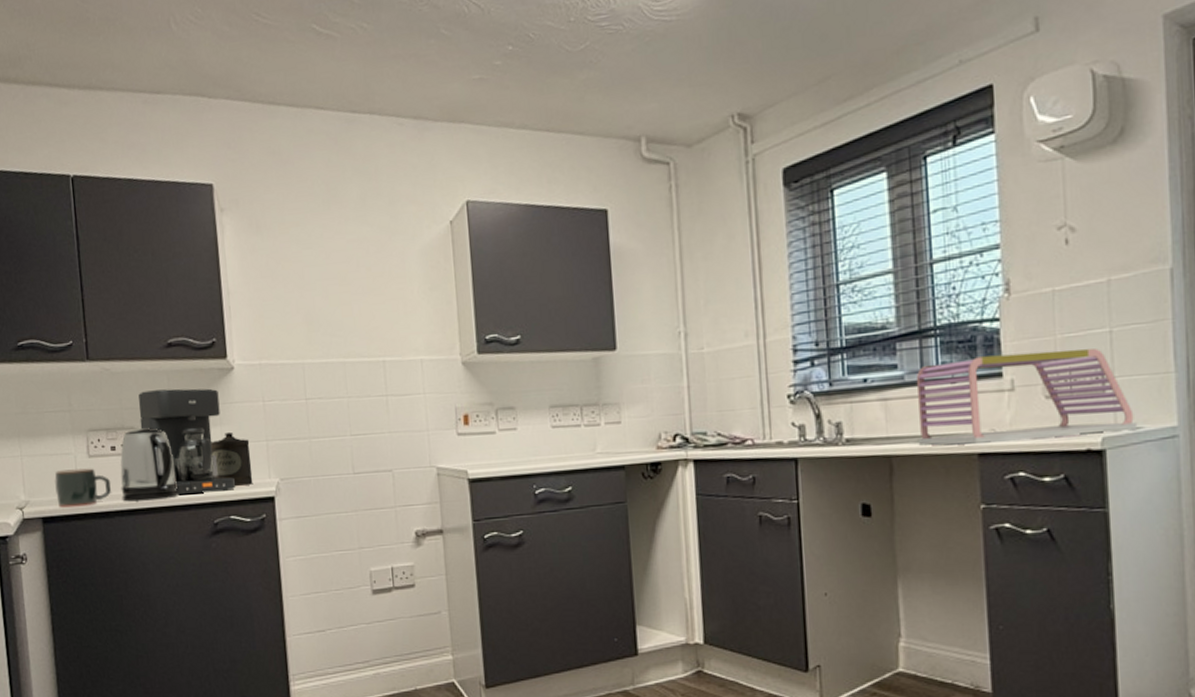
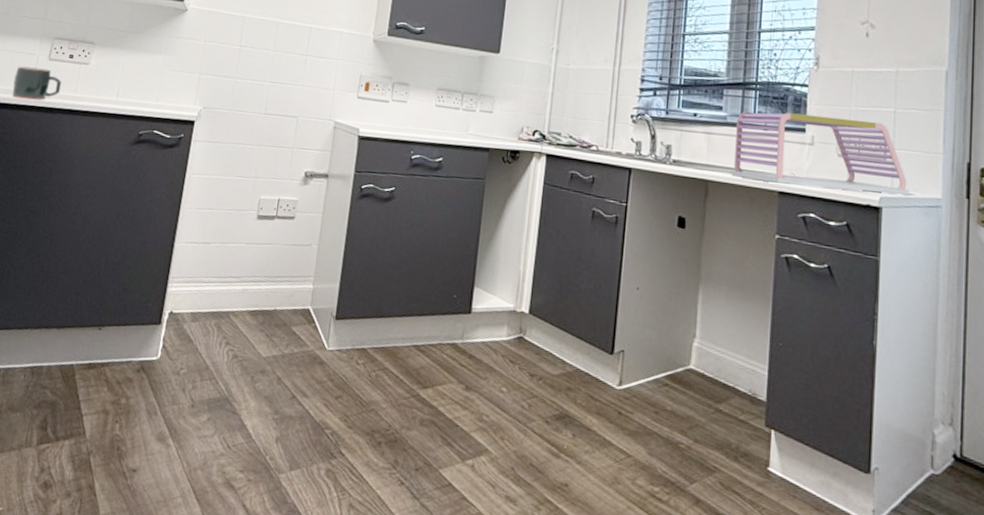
kettle: present [120,428,178,503] -> none [67,44,120,107]
coffee maker: present [138,388,235,496] -> none [98,15,170,109]
canister: present [211,431,253,487] -> none [149,60,186,108]

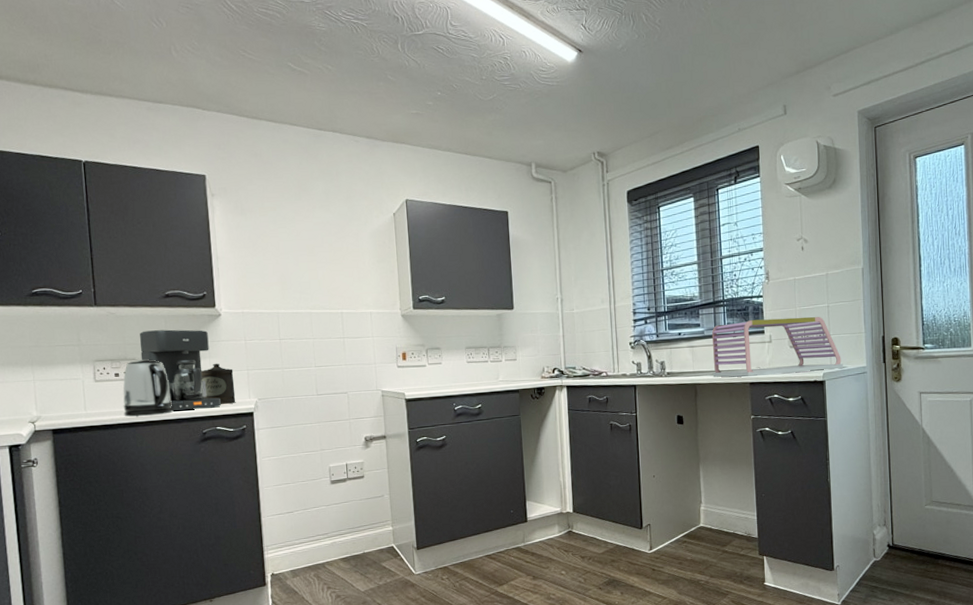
mug: present [12,66,62,101] -> none [64,390,115,422]
kettle: none [67,44,120,107] -> present [122,359,173,417]
coffee maker: none [98,15,170,109] -> present [140,329,221,412]
canister: none [149,60,186,108] -> present [201,363,236,405]

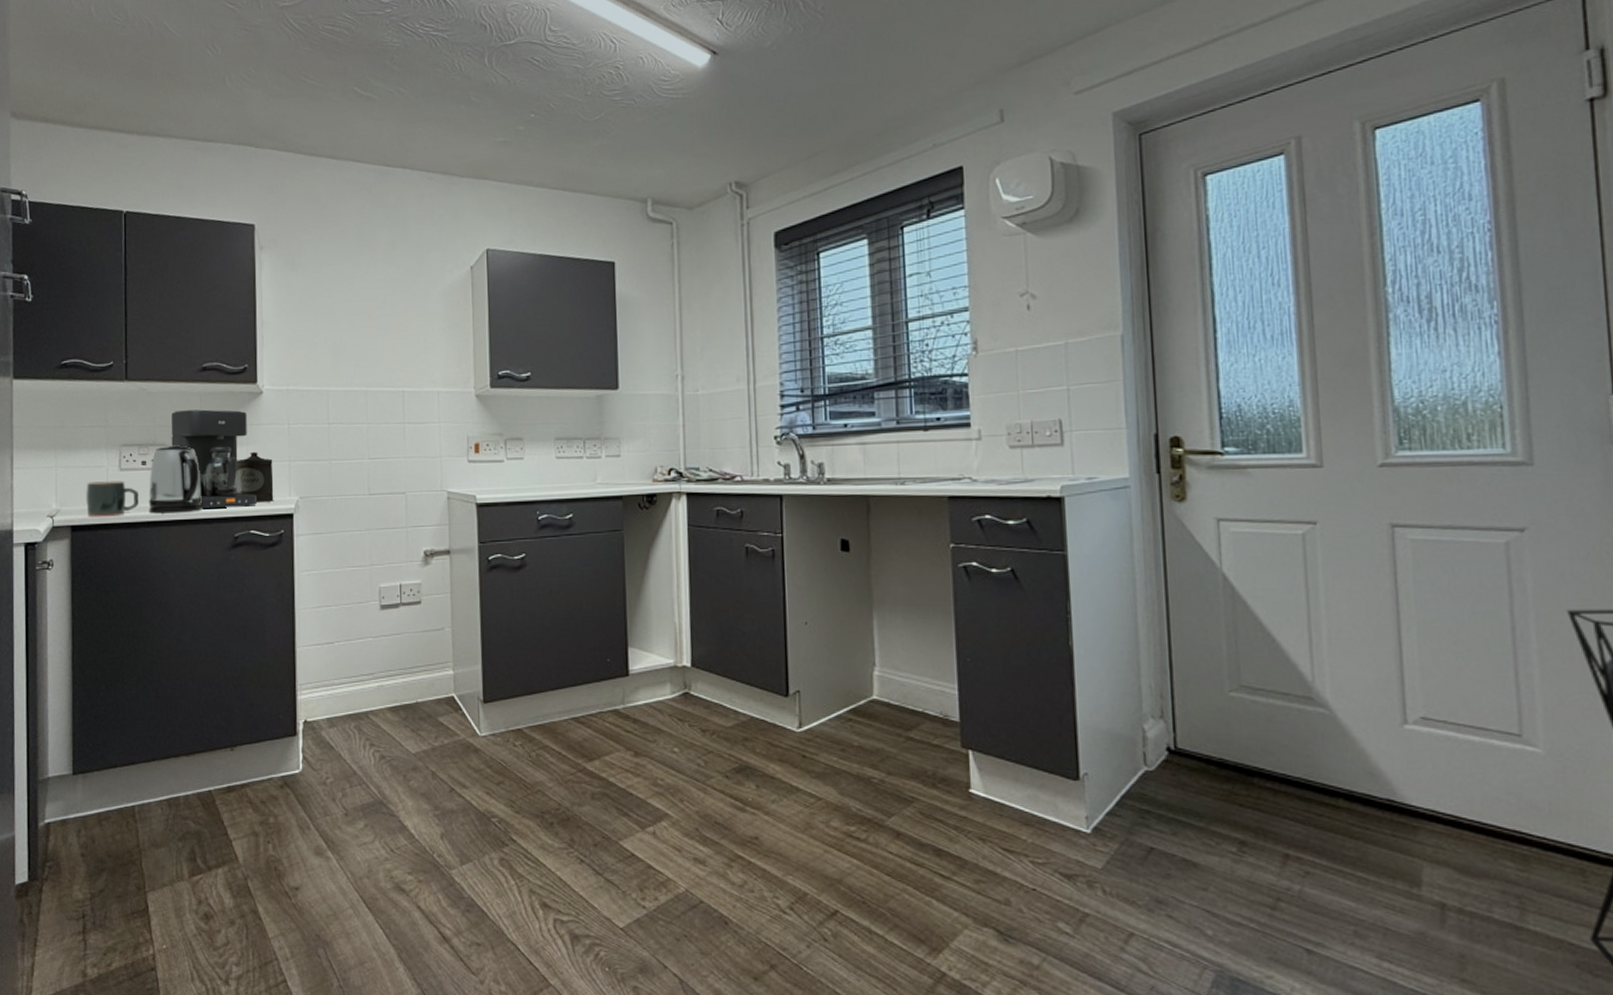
mug: none [64,390,115,422] -> present [86,481,140,518]
dish rack: present [711,317,844,377] -> none [892,404,1094,489]

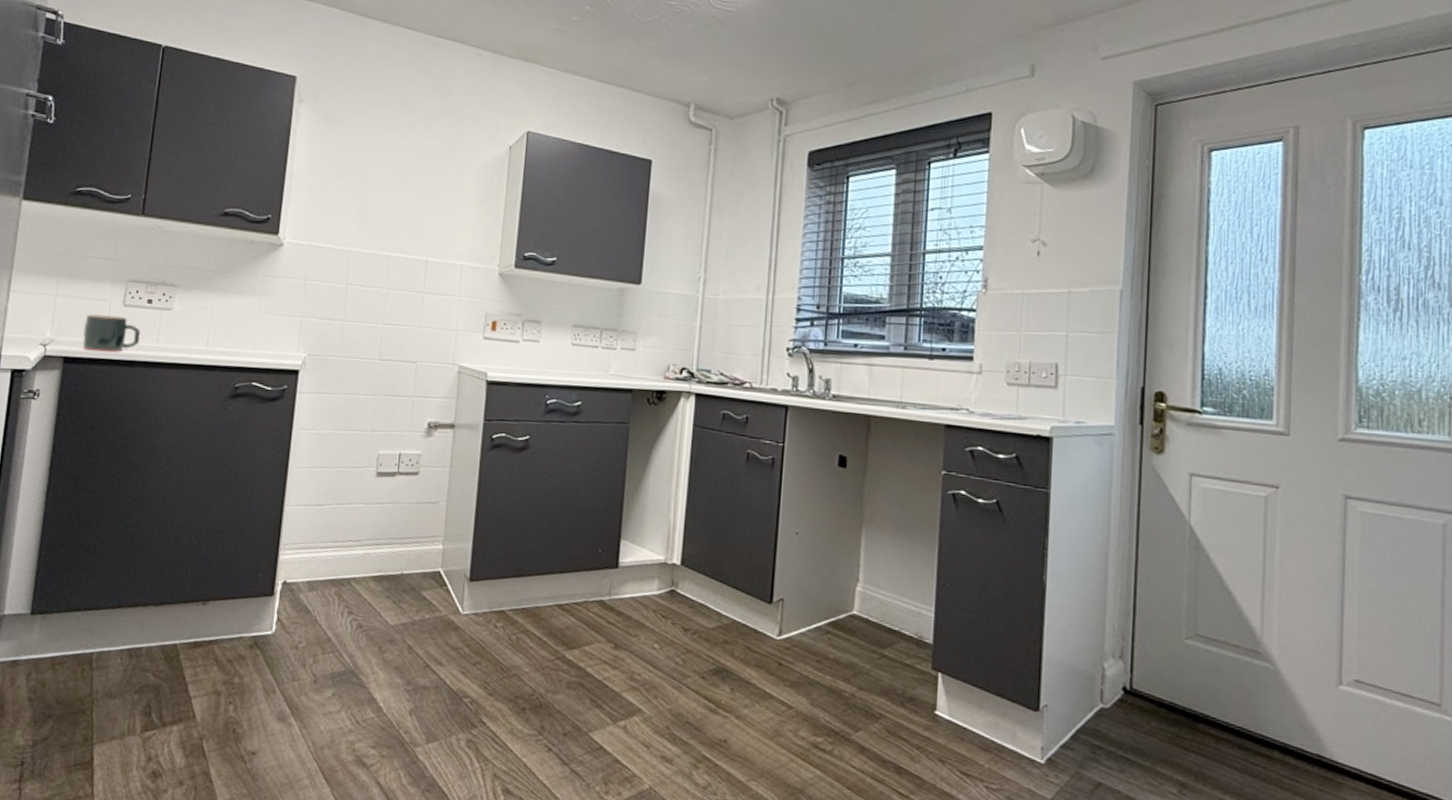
kettle: present [148,445,202,515] -> none [148,286,208,358]
coffee maker: present [171,409,257,510] -> none [181,252,264,358]
canister: present [237,451,274,504] -> none [244,303,285,356]

